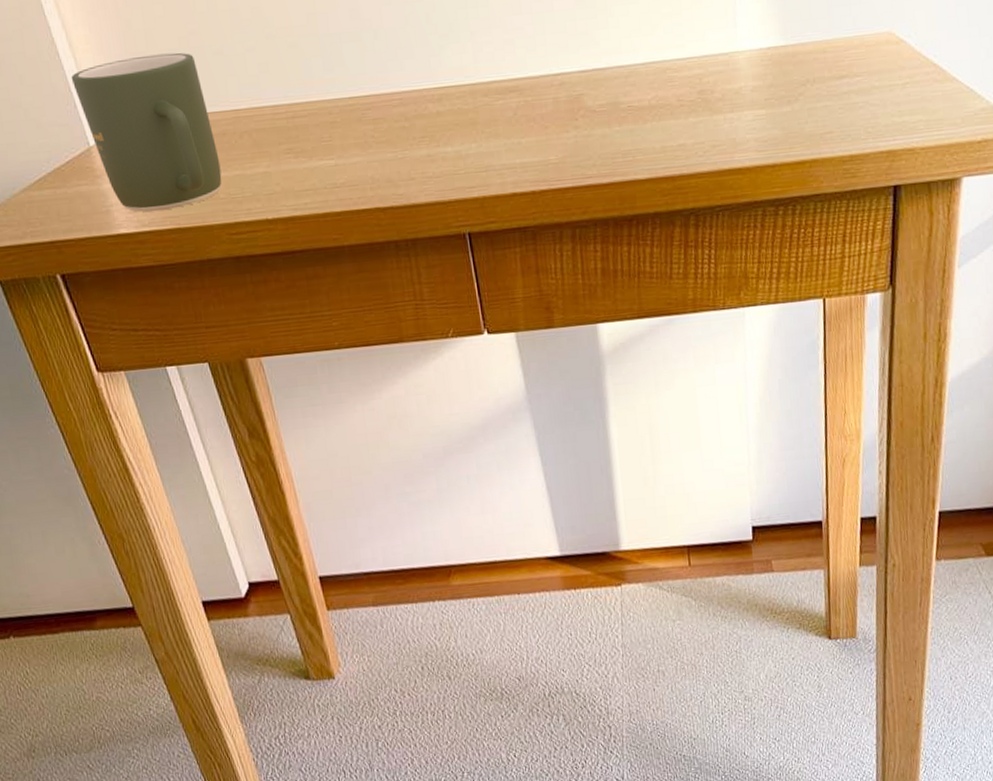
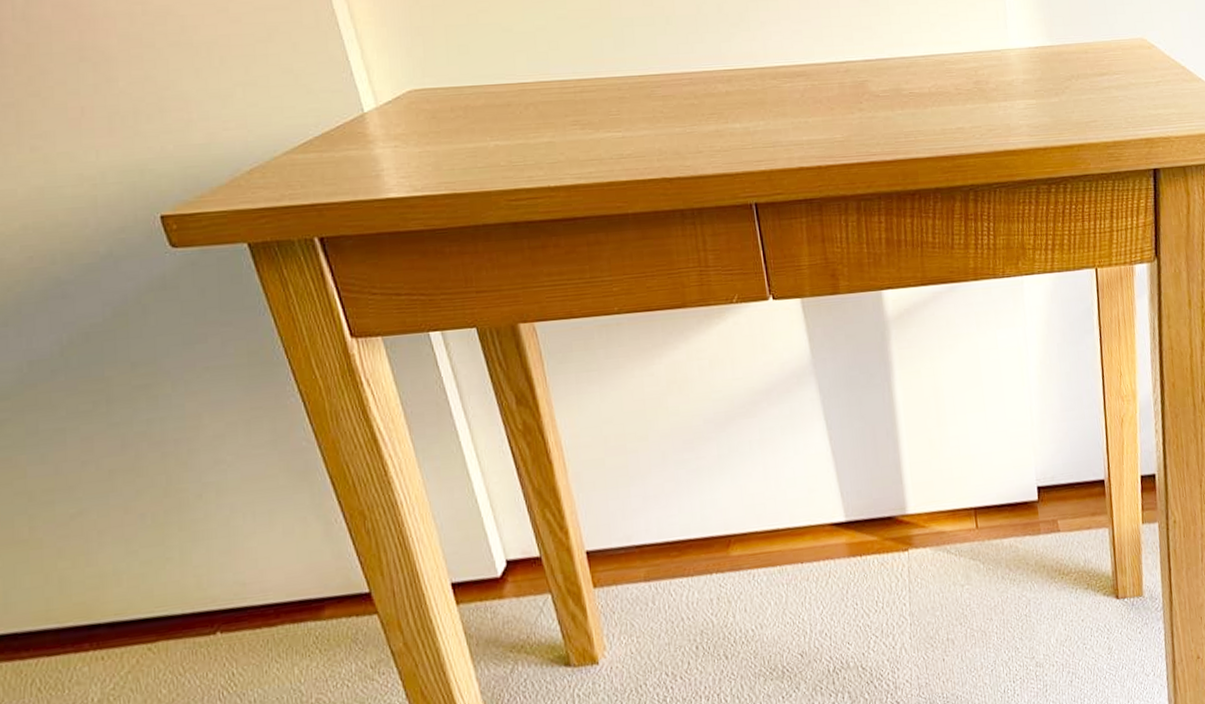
mug: present [71,52,222,212] -> none [349,28,504,178]

